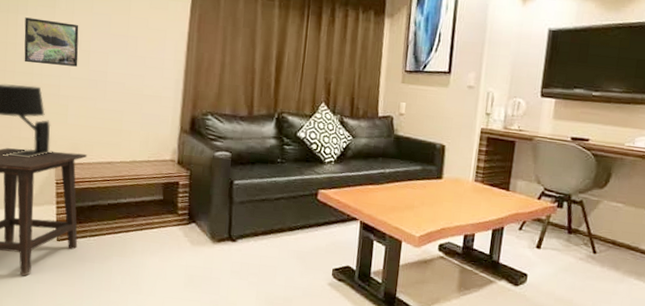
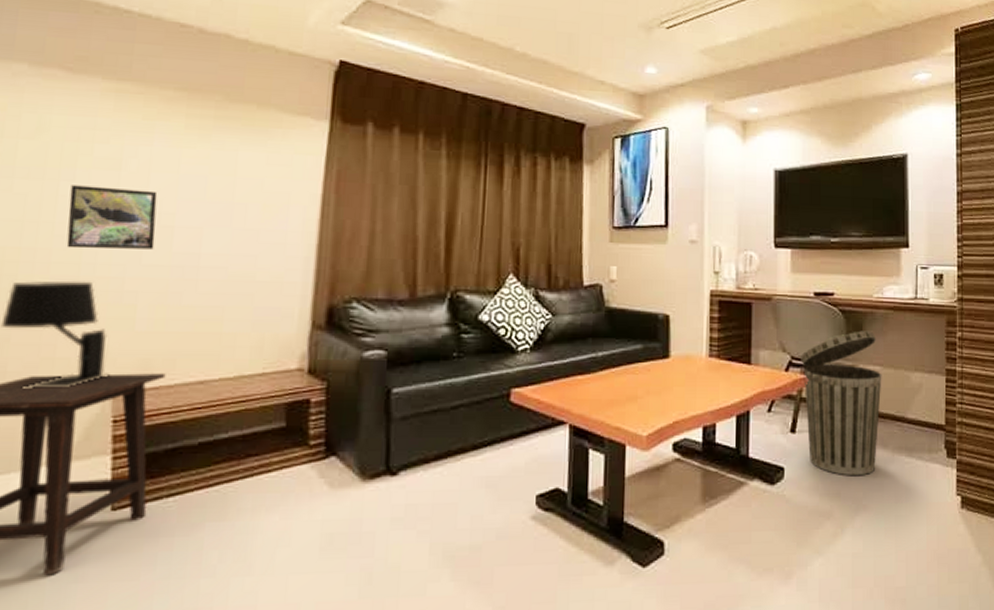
trash can: none [550,172,623,289] -> present [801,330,882,476]

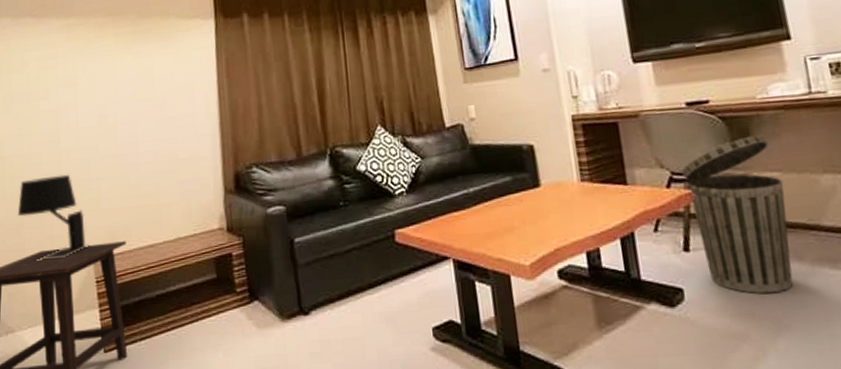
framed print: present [66,185,158,249] -> none [47,98,106,151]

